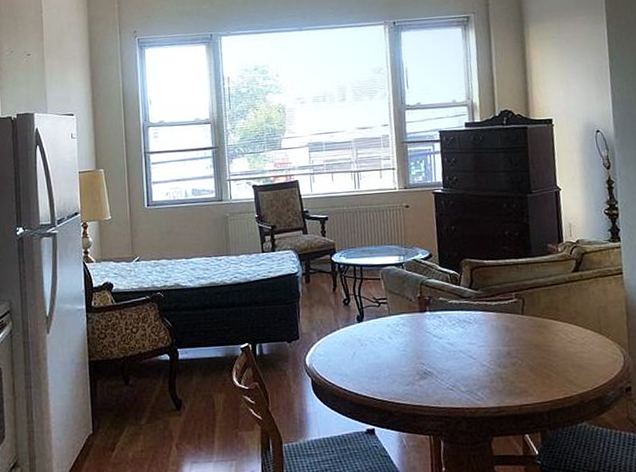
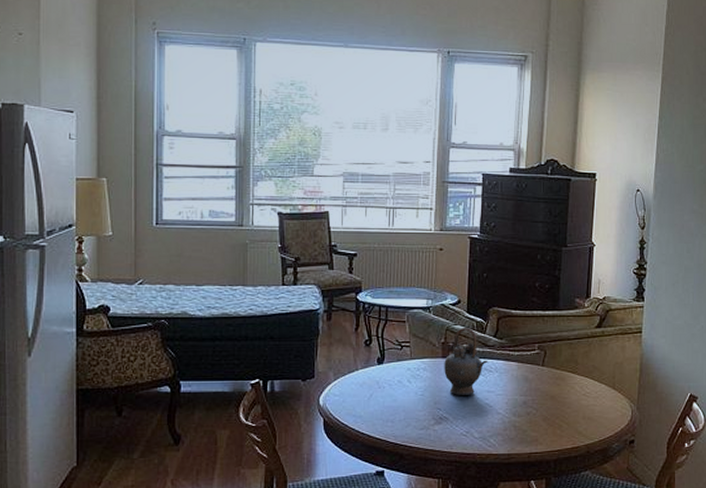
teapot: none [422,280,466,349] -> present [444,327,487,395]

